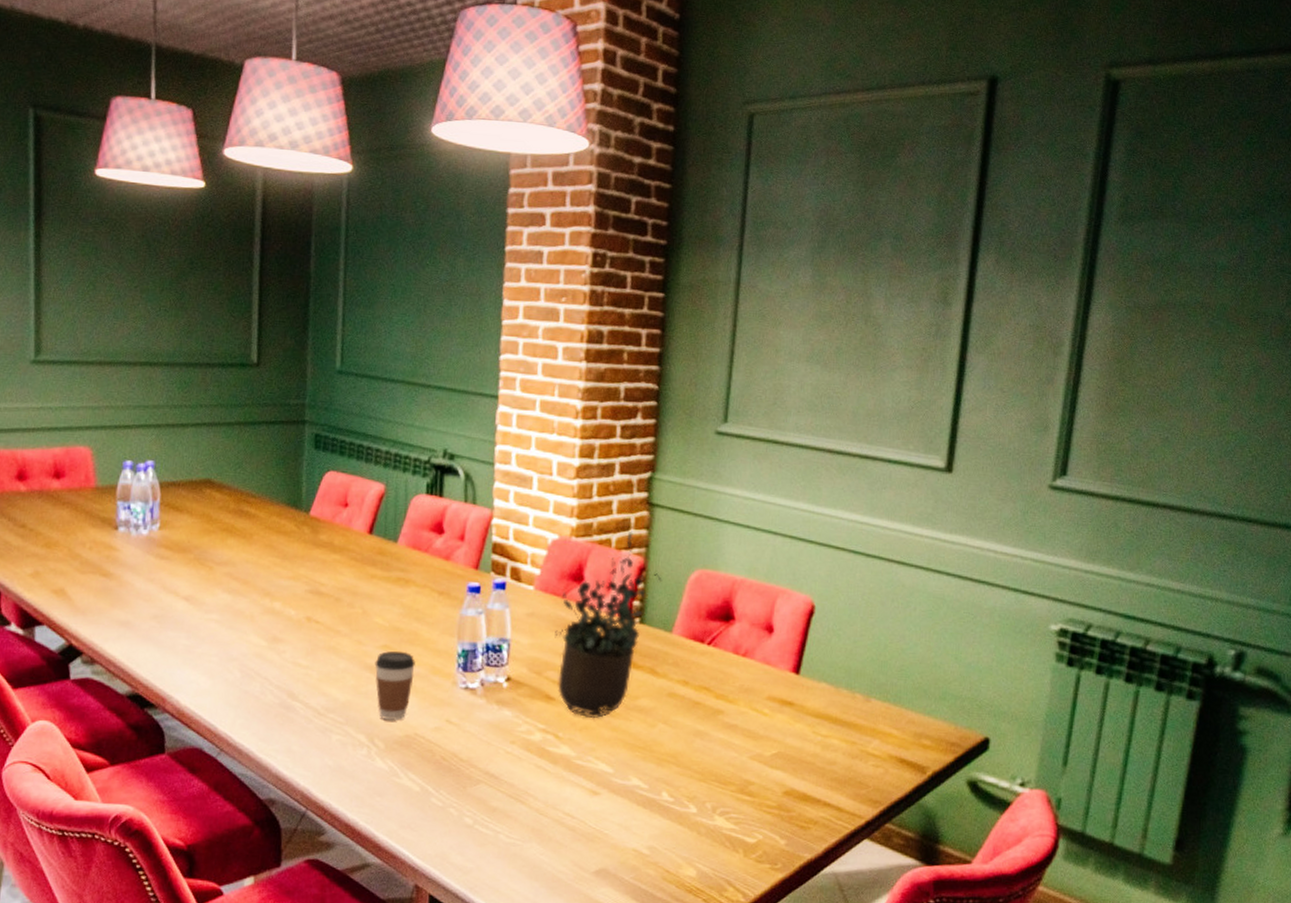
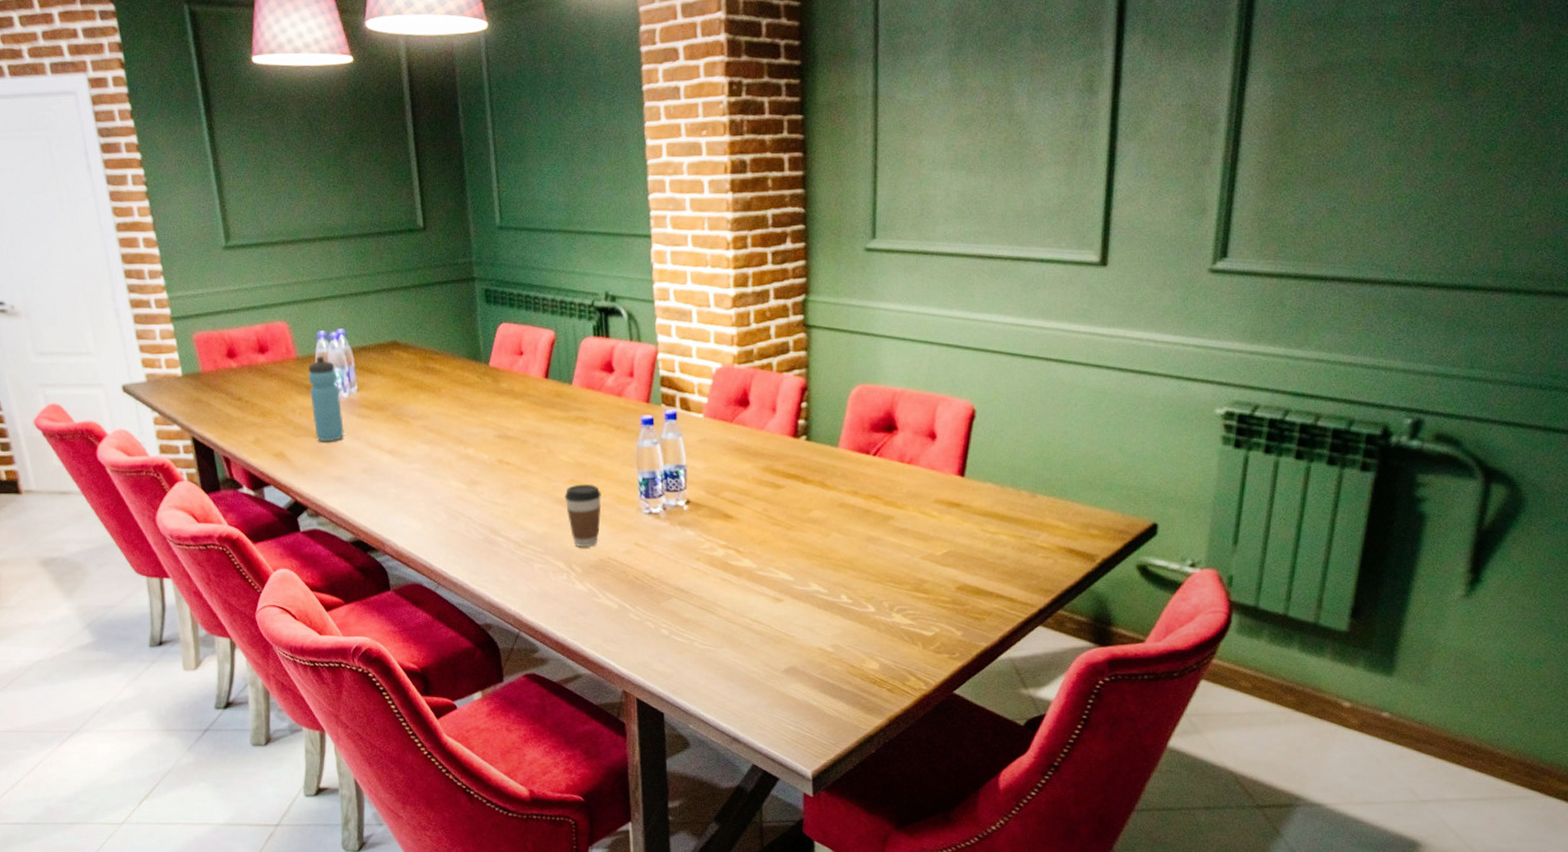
water bottle: none [103,488,140,582] -> present [308,356,344,442]
potted plant: present [555,532,662,719] -> none [727,354,825,533]

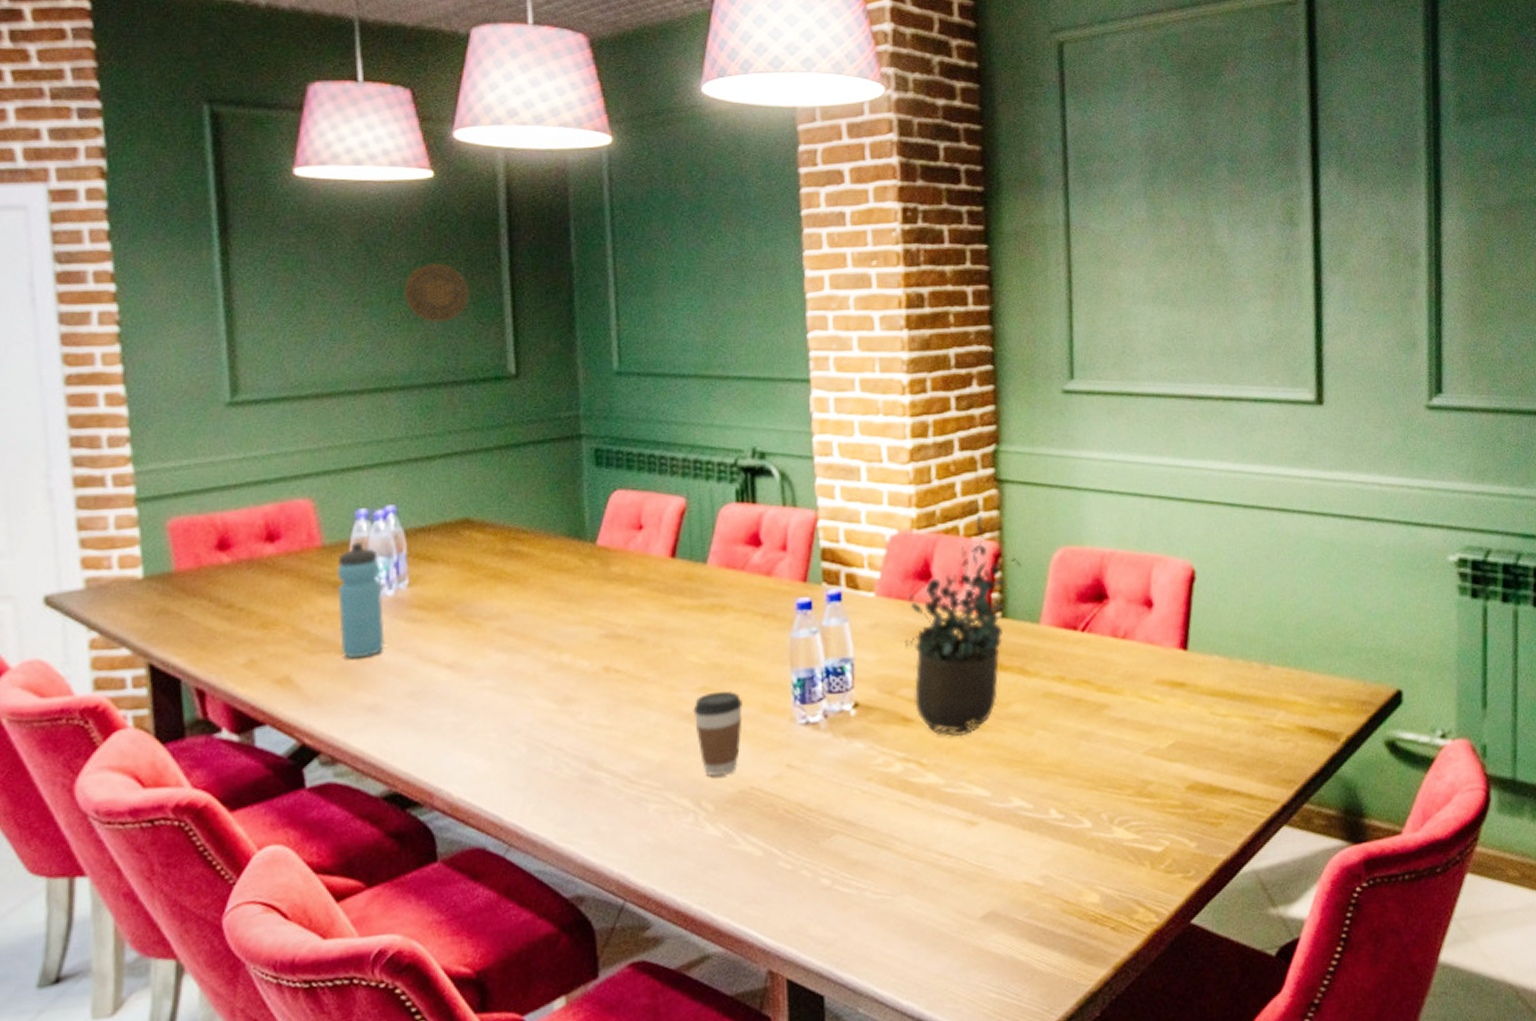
decorative plate: none [338,134,386,184] -> present [404,262,469,322]
potted plant: none [727,354,825,533] -> present [905,515,1022,737]

